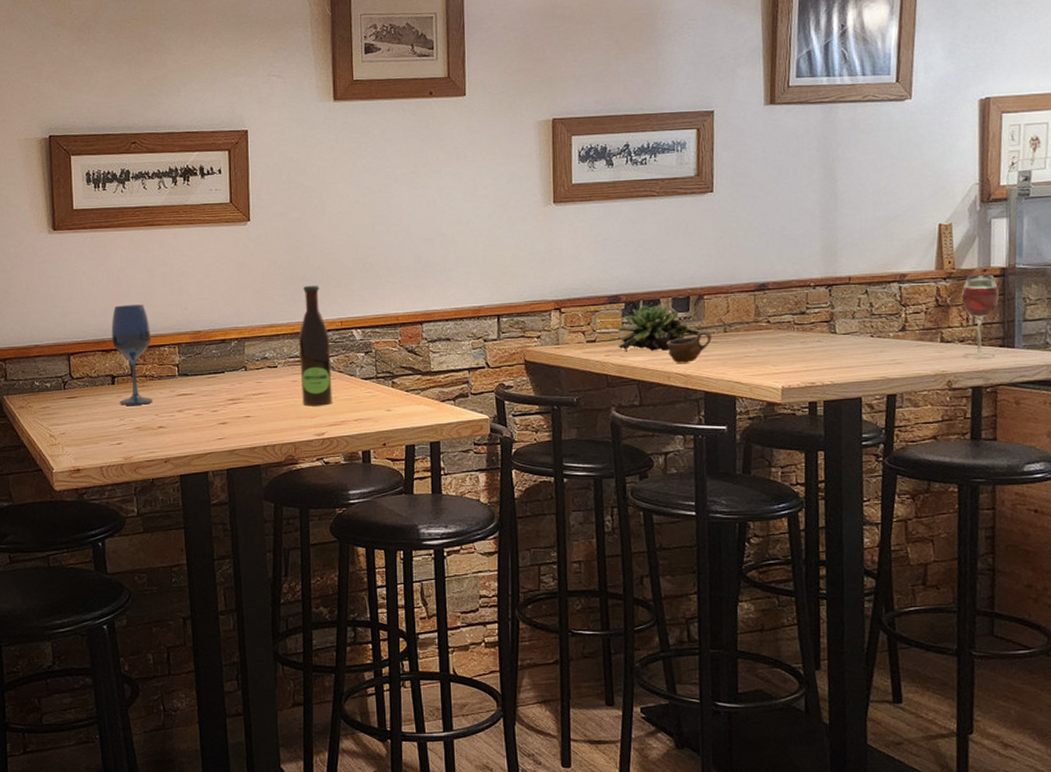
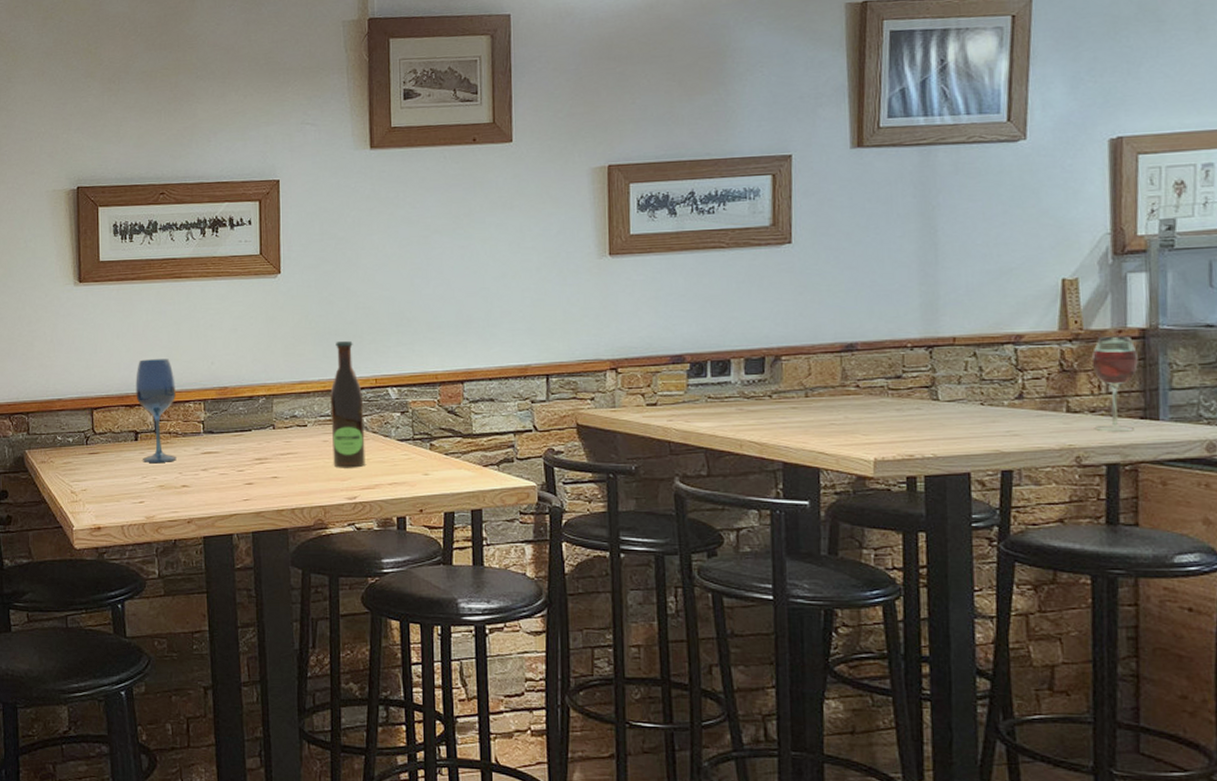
succulent plant: present [616,303,701,351] -> none [680,364,778,416]
cup: present [667,330,712,363] -> none [738,394,791,430]

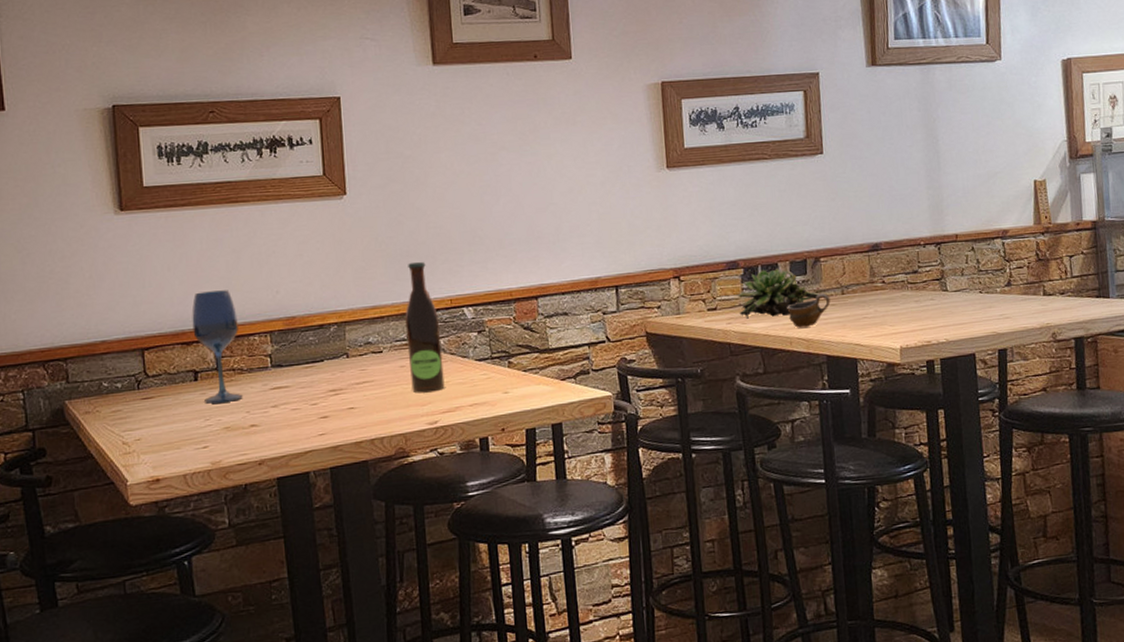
succulent plant: none [680,364,778,416] -> present [736,267,819,318]
cup: none [738,394,791,430] -> present [787,293,831,328]
wineglass: present [1091,336,1138,432] -> none [1058,228,1093,311]

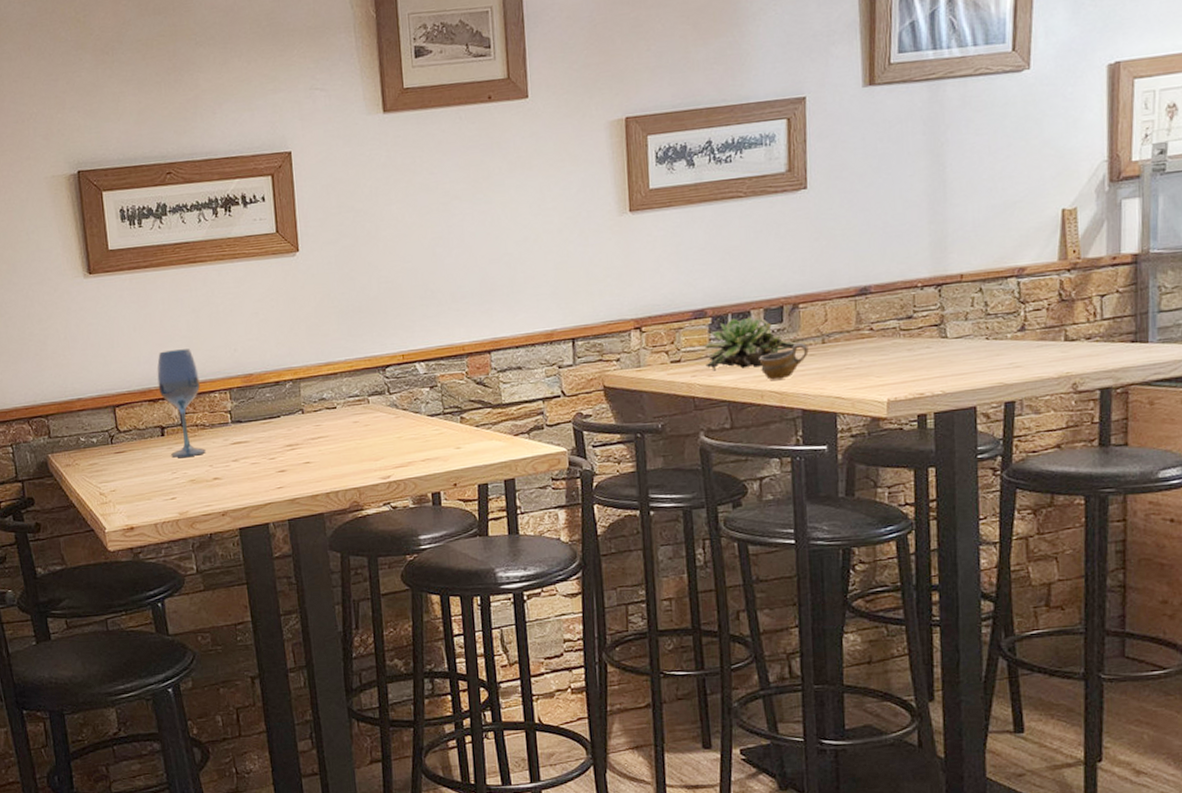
bottle: present [405,261,445,393] -> none [357,316,397,449]

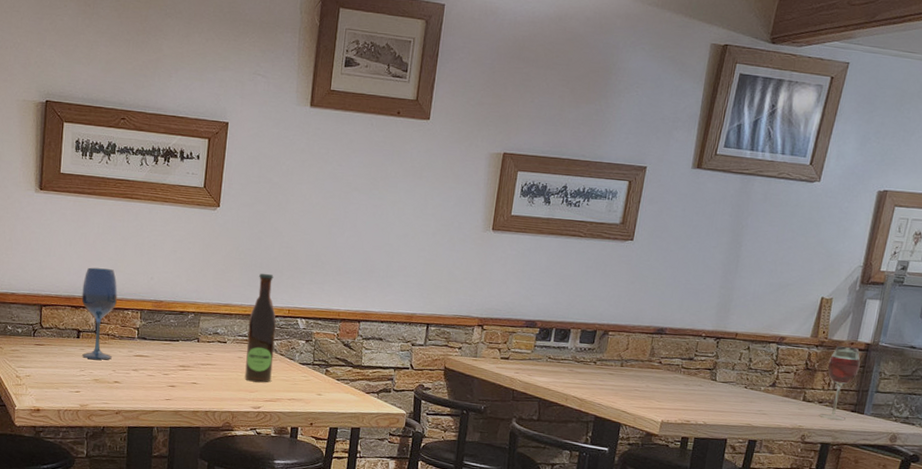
bottle: none [357,316,397,449] -> present [244,273,276,383]
succulent plant: present [703,315,796,370] -> none [527,333,601,376]
cup: present [759,342,809,380] -> none [570,362,610,389]
wineglass: none [1088,263,1131,358] -> present [820,346,861,421]

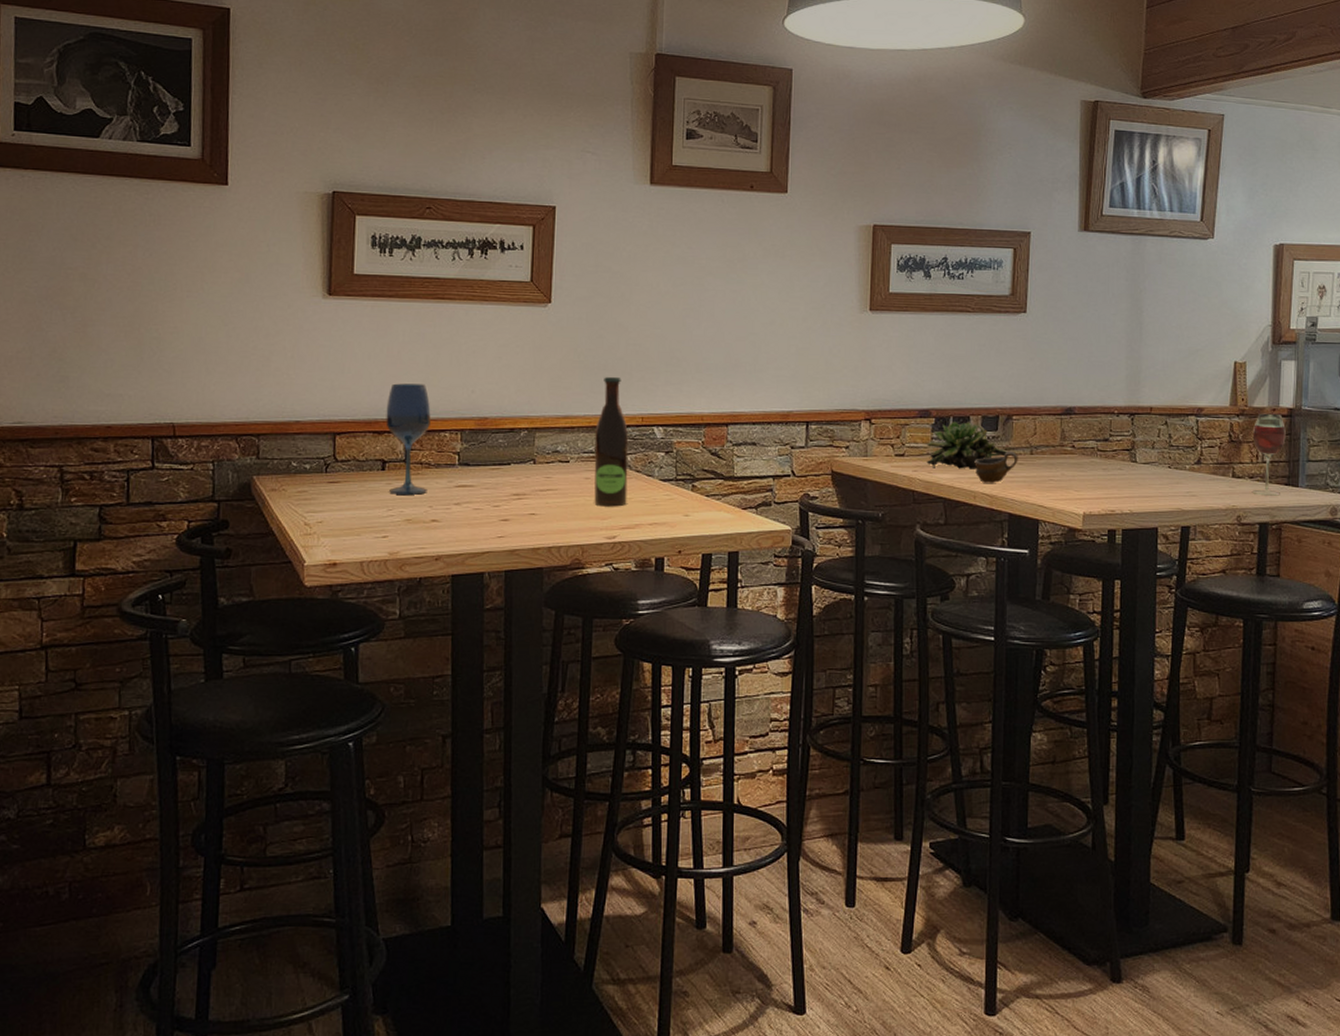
succulent plant: none [527,333,601,376] -> present [925,421,1008,469]
cup: none [570,362,610,389] -> present [974,450,1018,483]

